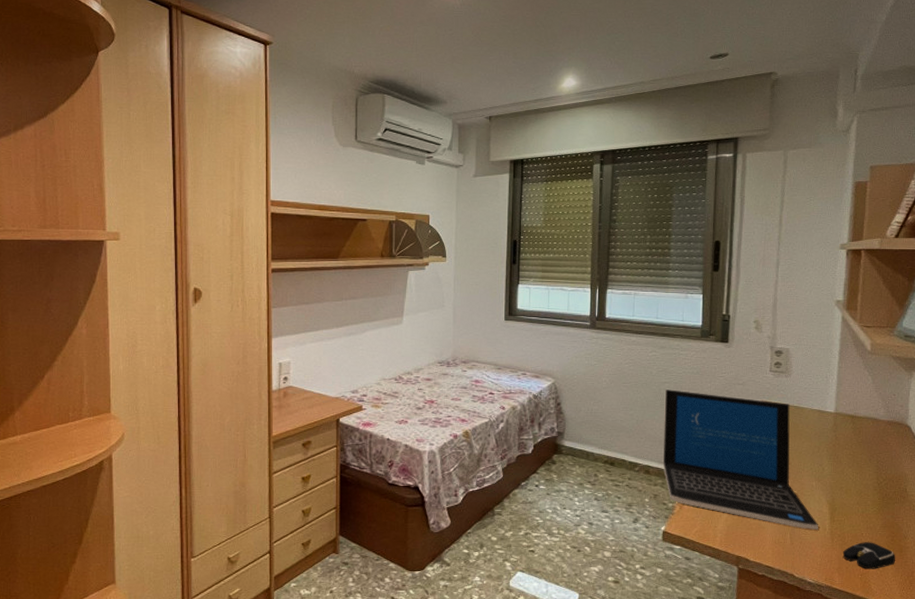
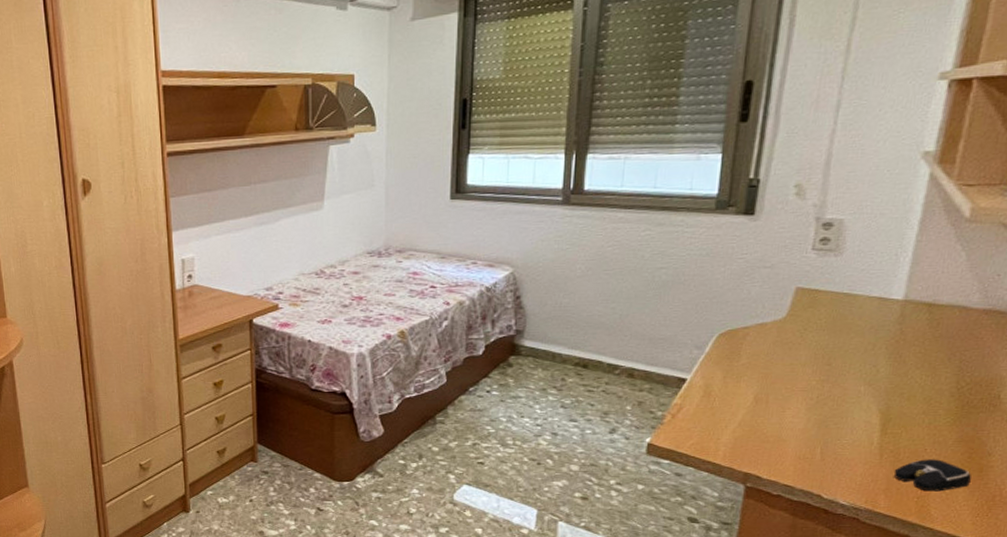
laptop: present [662,388,818,531] -> none [652,275,863,445]

